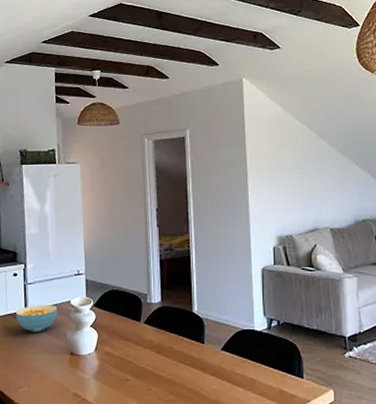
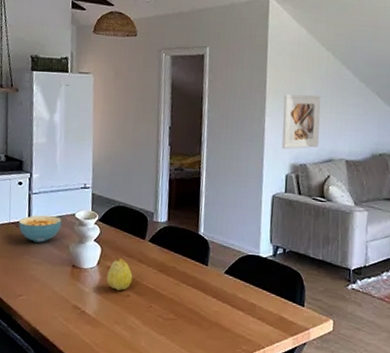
fruit: none [105,342,131,376] -> present [106,257,133,291]
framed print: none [265,167,303,223] -> present [282,94,321,150]

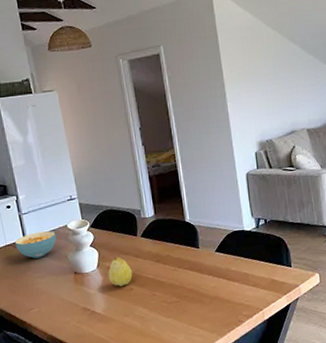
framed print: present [282,94,321,150] -> none [241,73,281,130]

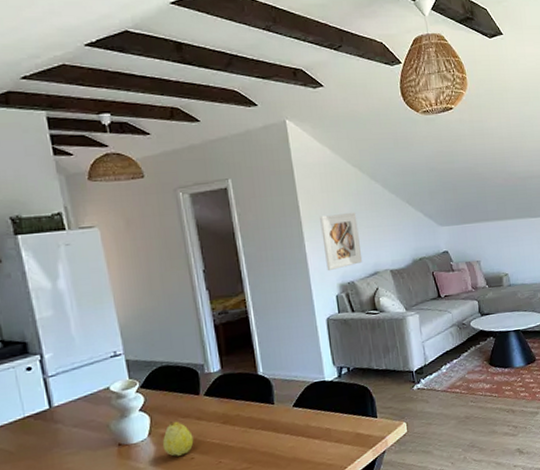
cereal bowl: present [14,231,57,259] -> none [36,395,95,431]
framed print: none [241,73,281,130] -> present [320,212,363,272]

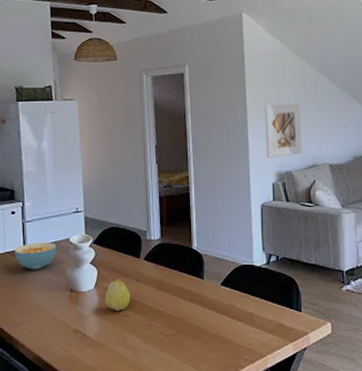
cereal bowl: none [36,395,95,431] -> present [14,242,57,270]

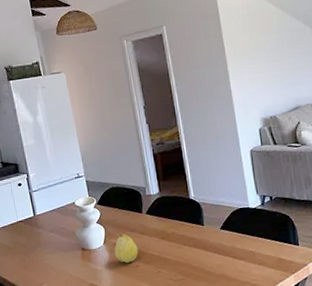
cereal bowl: present [14,242,57,270] -> none [25,208,65,235]
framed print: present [265,103,302,159] -> none [243,49,285,107]

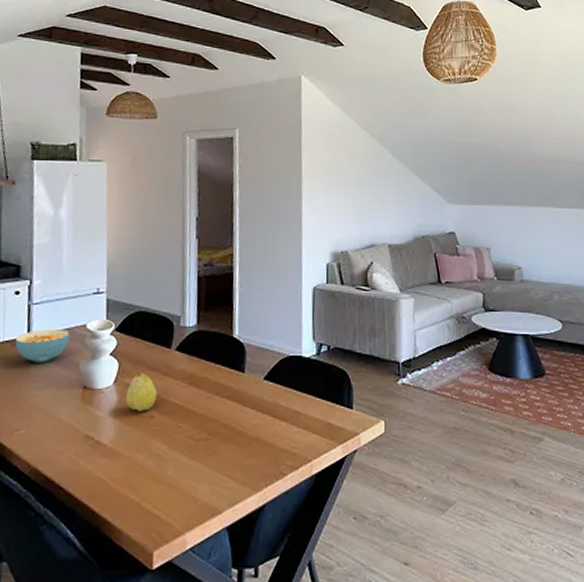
cereal bowl: none [25,208,65,235] -> present [15,329,70,363]

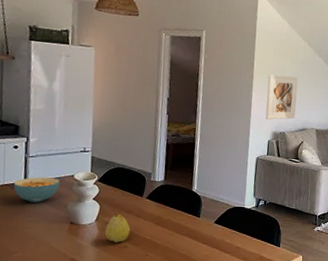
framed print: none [320,176,360,237] -> present [265,74,298,120]

